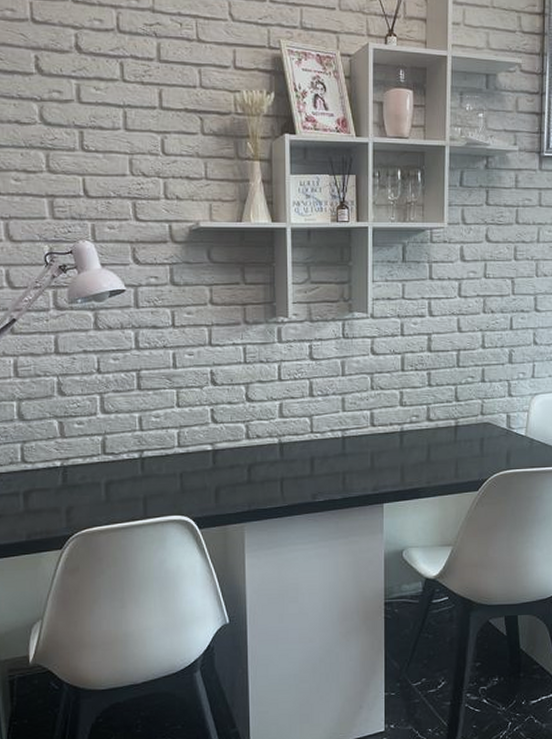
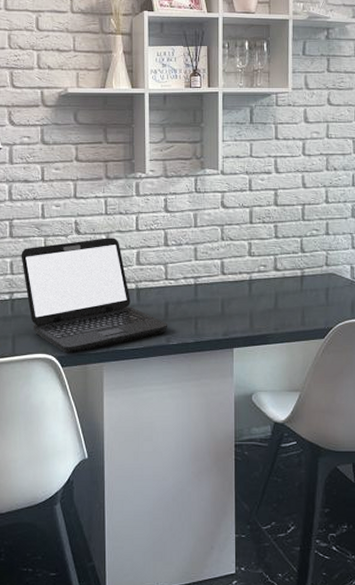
laptop: none [151,389,314,515] -> present [21,238,168,354]

